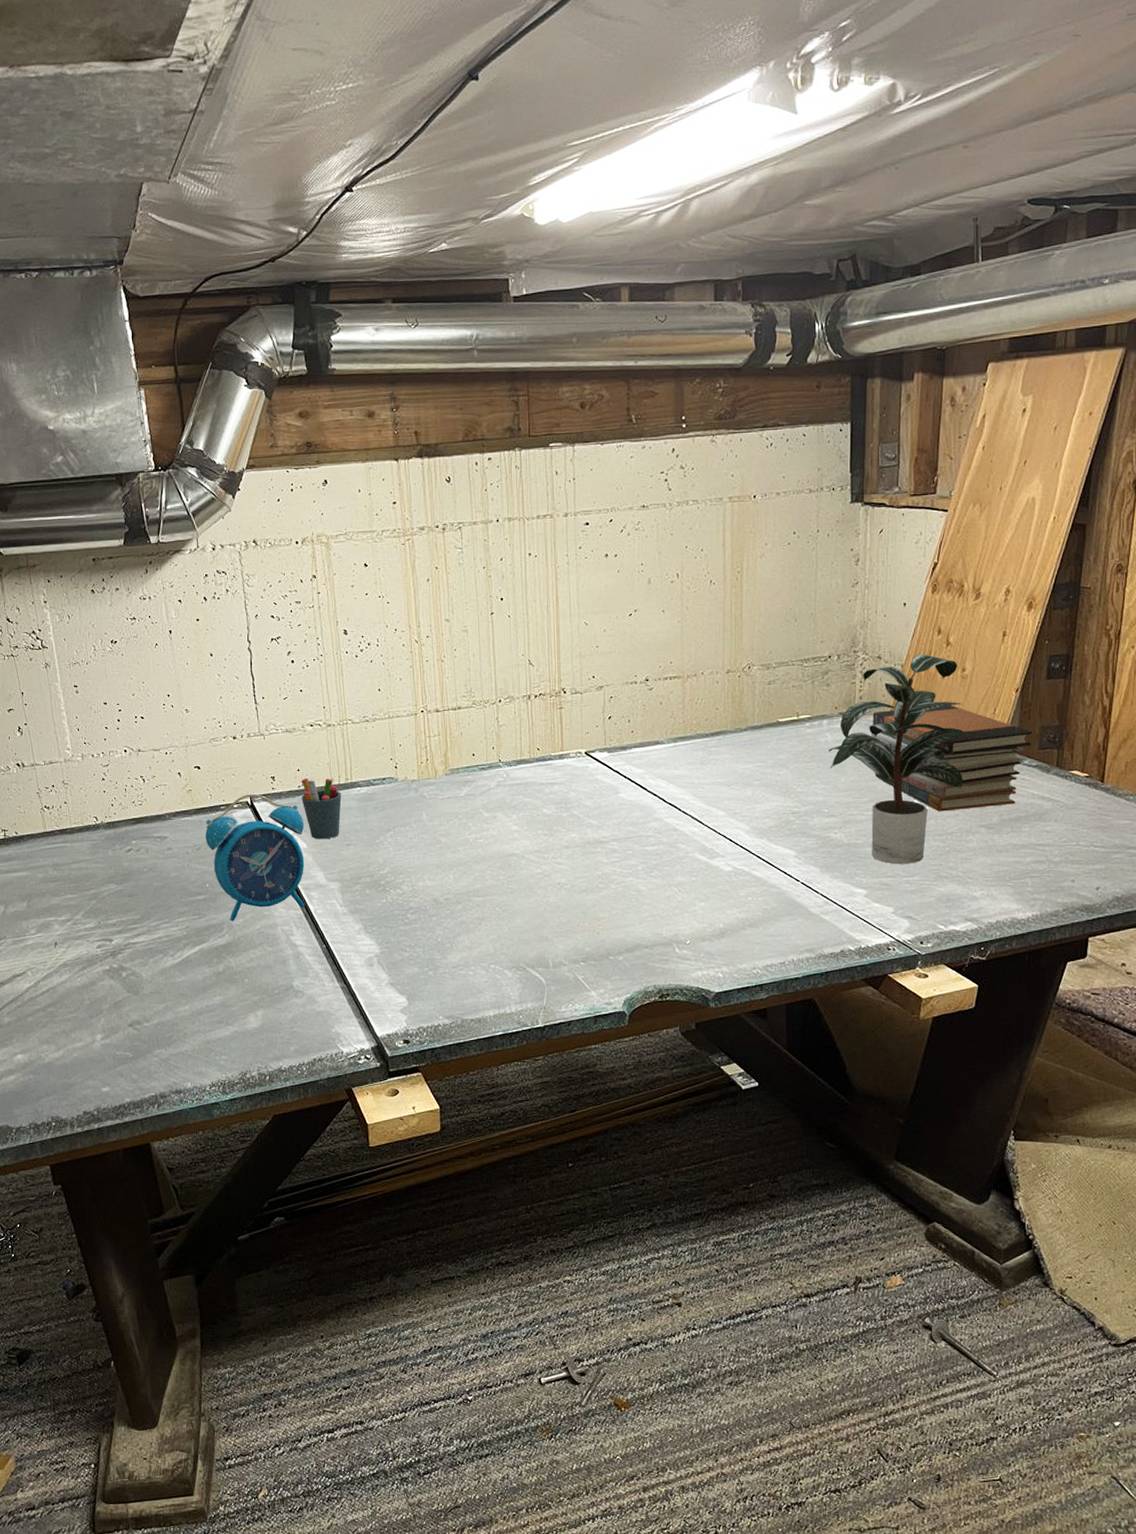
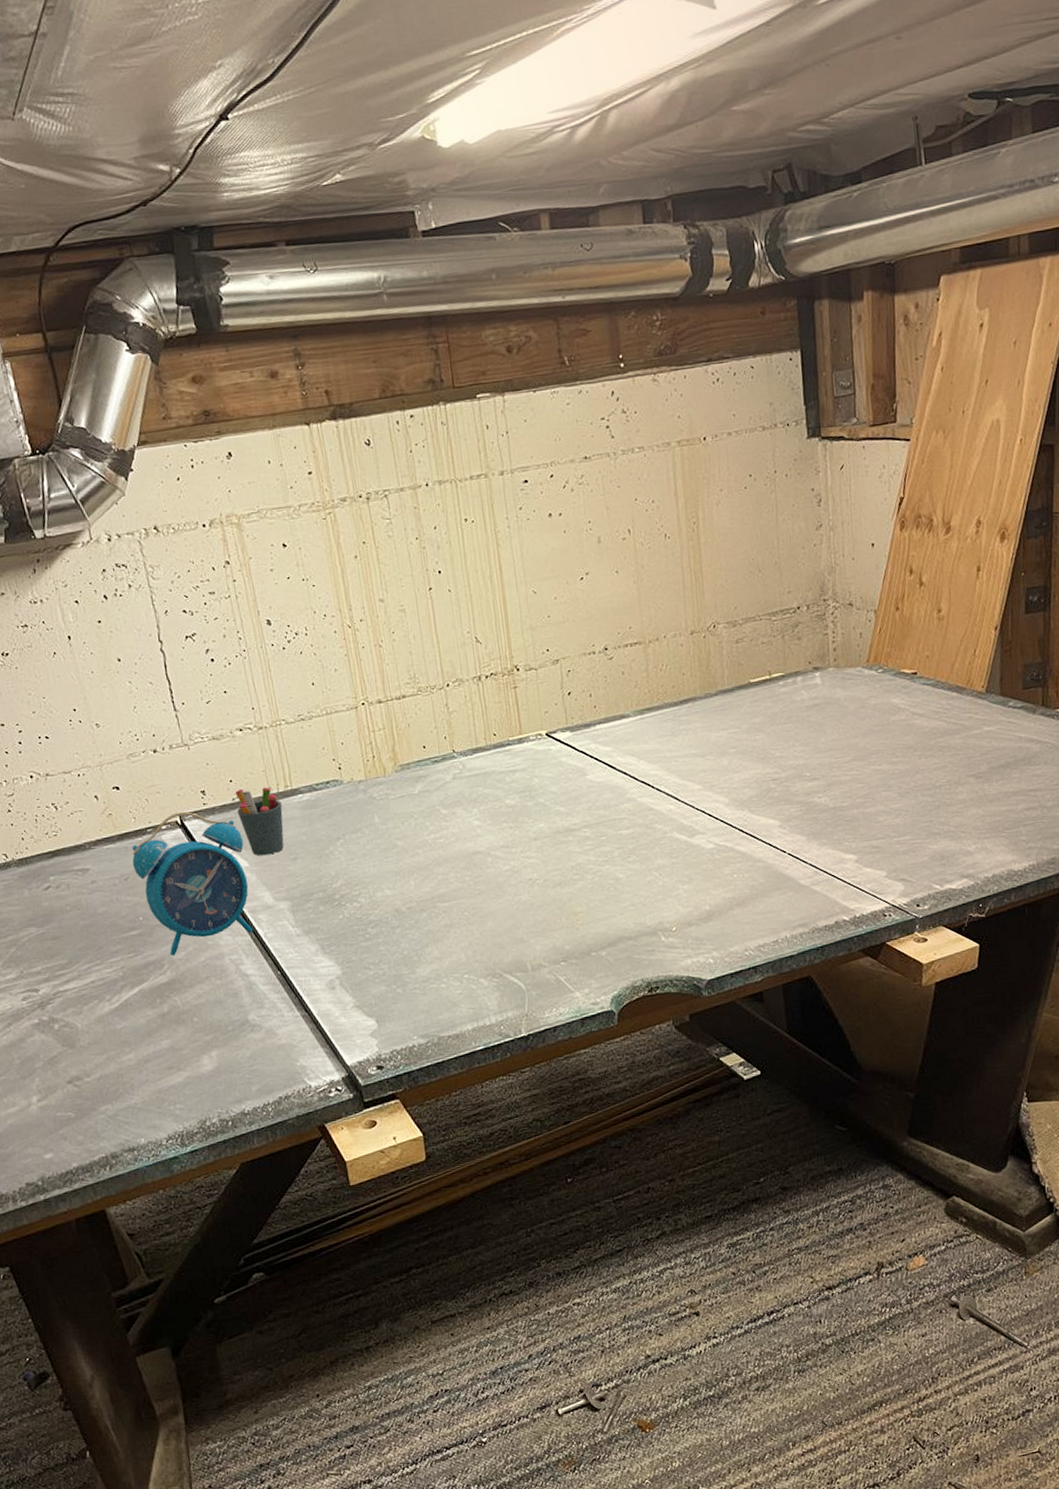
potted plant: present [828,653,968,865] -> none [804,596,949,826]
book stack: present [870,704,1033,812] -> none [848,649,1016,765]

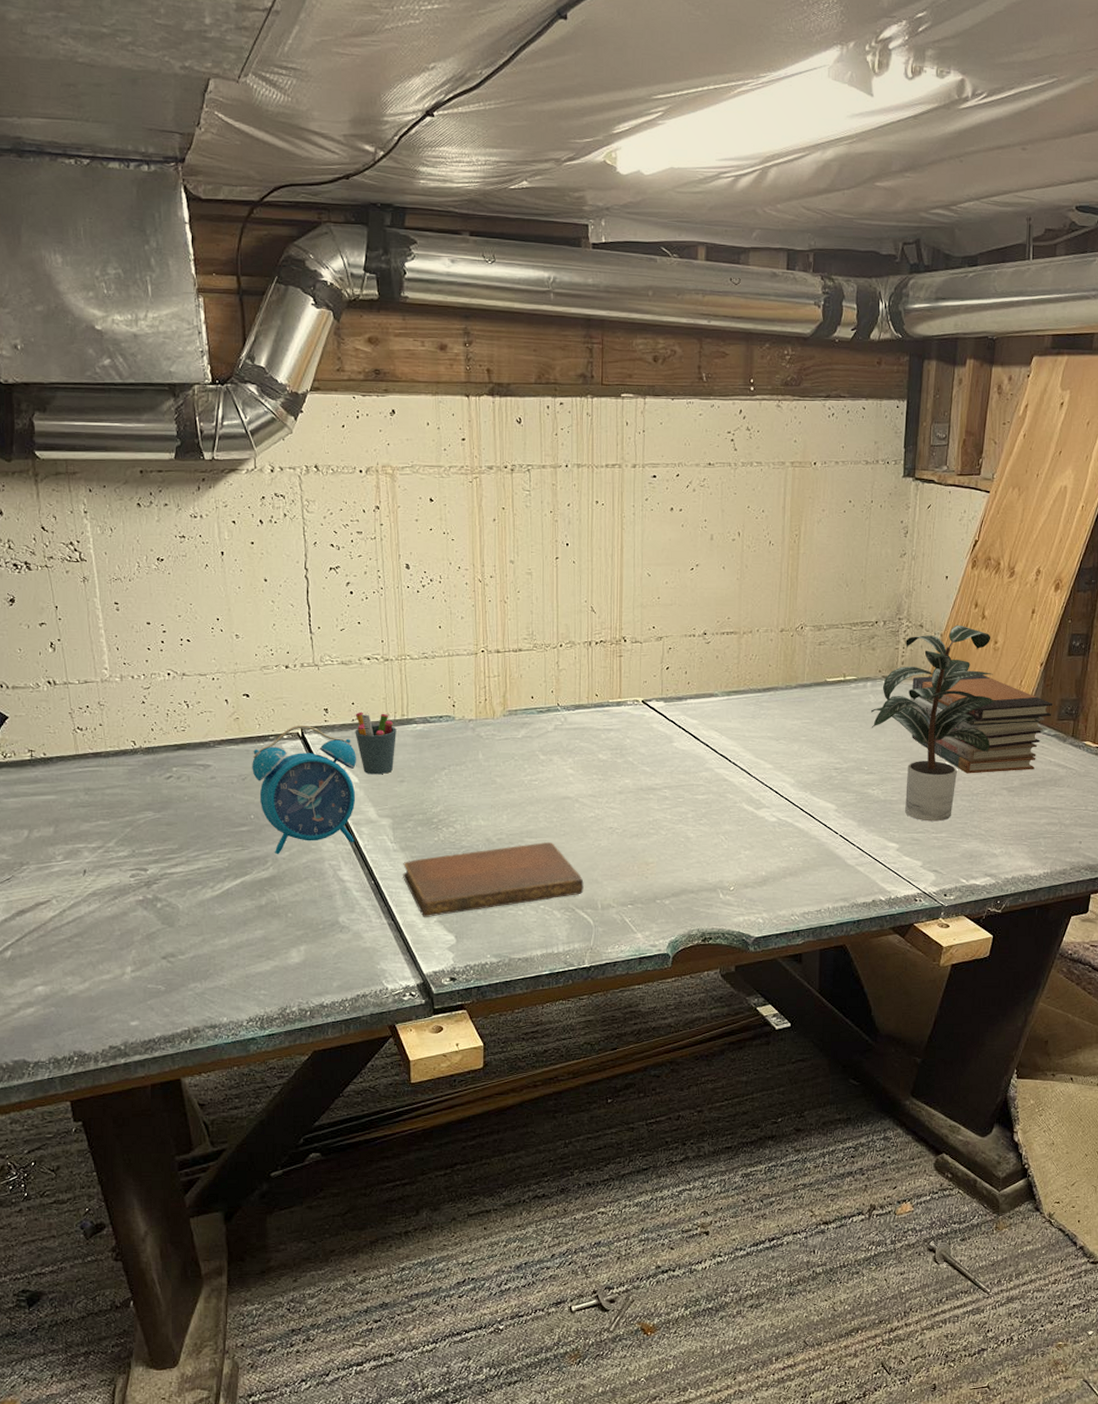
notebook: none [309,904,510,1004] -> present [403,841,584,917]
potted plant: none [804,596,949,826] -> present [870,624,997,822]
book stack: none [848,649,1016,765] -> present [909,674,1053,774]

